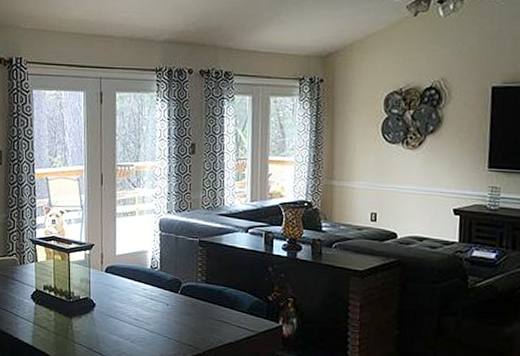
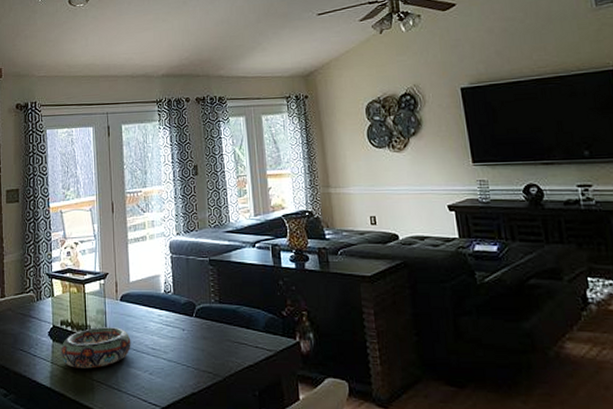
decorative bowl: none [43,295,114,332] -> present [61,327,131,369]

